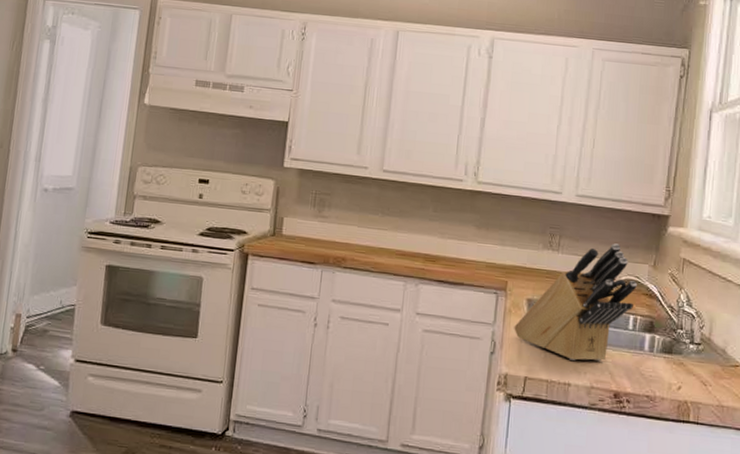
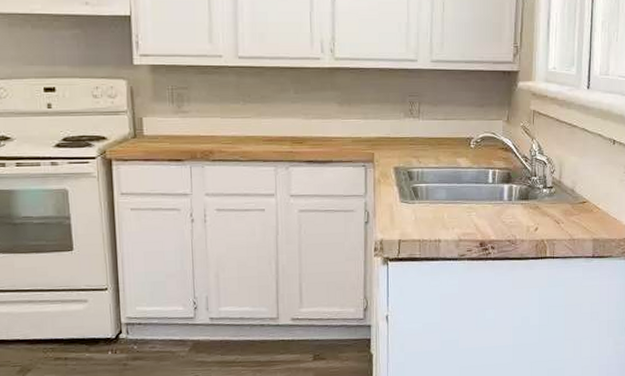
knife block: present [514,243,637,362] -> none [384,104,493,219]

